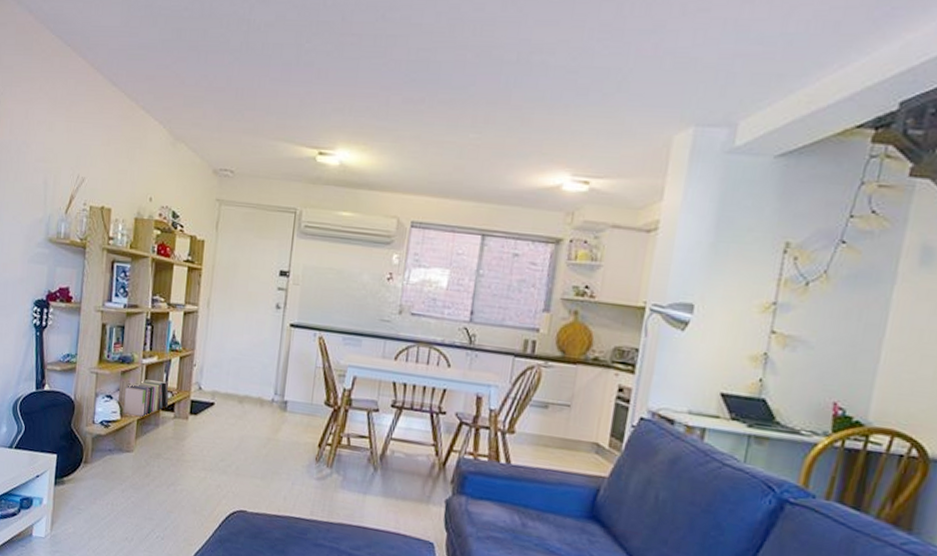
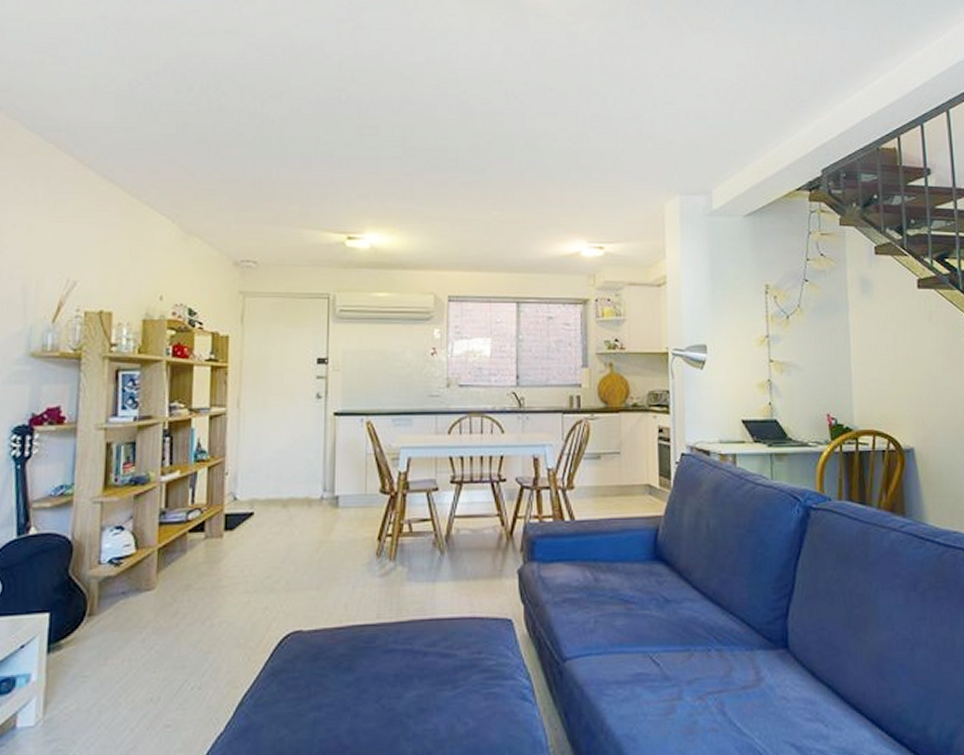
books: present [123,379,169,417] -> none [139,497,198,545]

